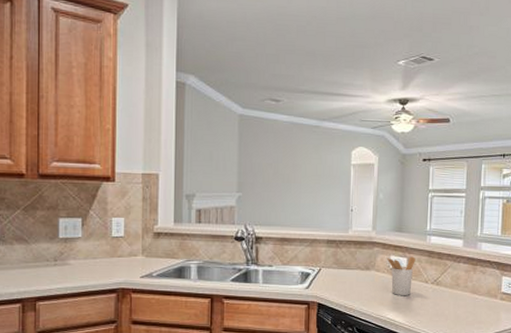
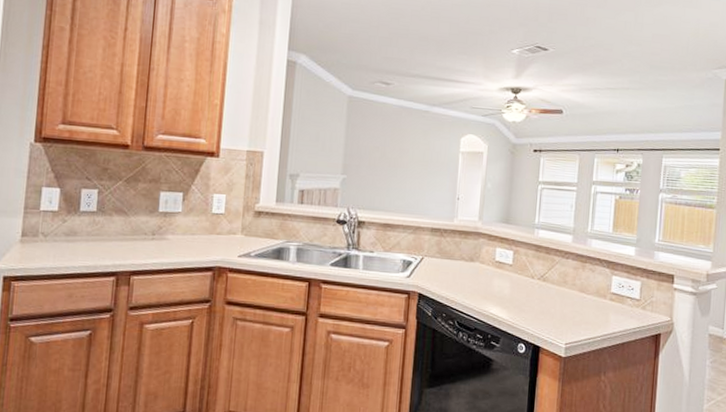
utensil holder: present [387,256,416,296] -> none [493,250,522,291]

